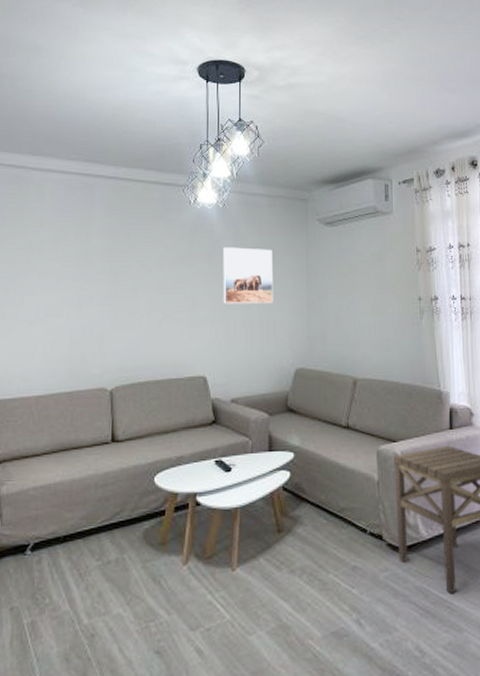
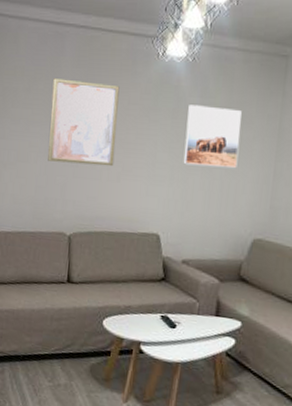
wall art: none [82,229,155,314] -> present [48,78,120,167]

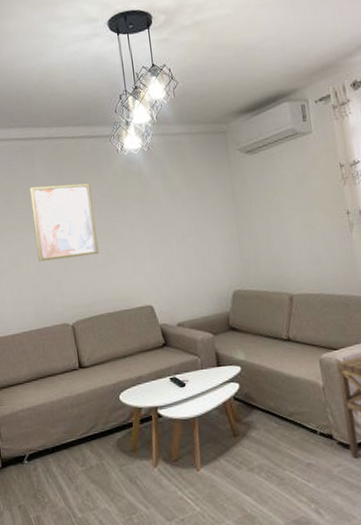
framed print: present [183,105,242,168] -> none [153,184,206,240]

